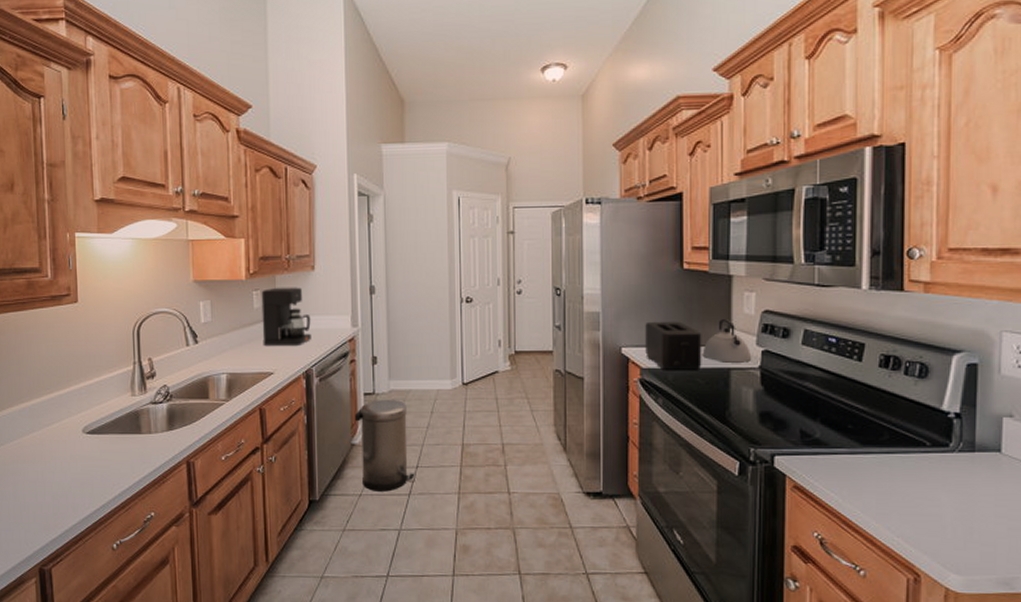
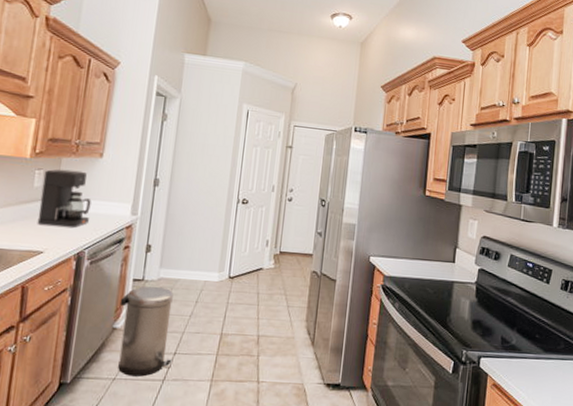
toaster: present [645,321,702,371] -> none [389,236,435,282]
kettle: present [702,319,752,363] -> none [433,240,471,278]

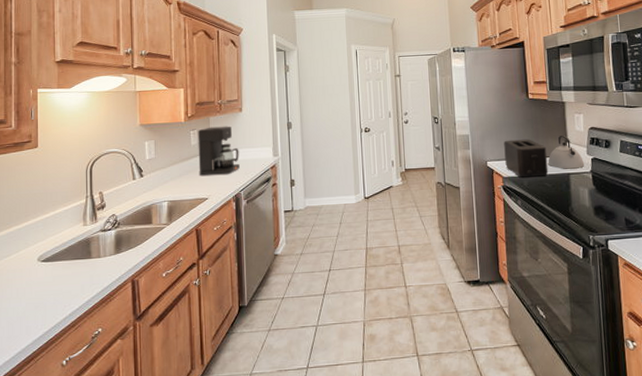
pedal bin: present [118,286,173,377] -> none [276,215,329,294]
toaster: none [389,236,435,282] -> present [504,139,549,179]
kettle: none [433,240,471,278] -> present [548,136,585,169]

